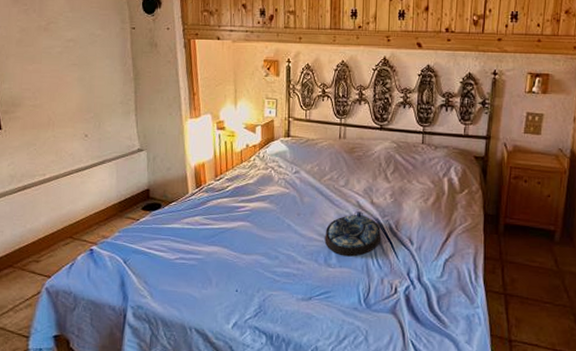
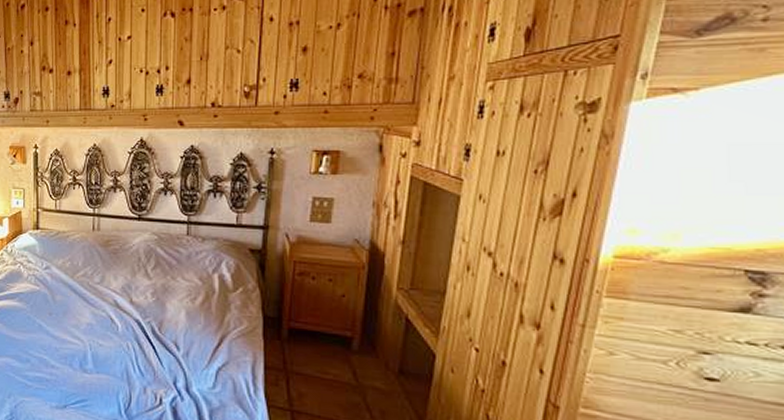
serving tray: present [324,211,382,257] -> none [79,311,143,362]

